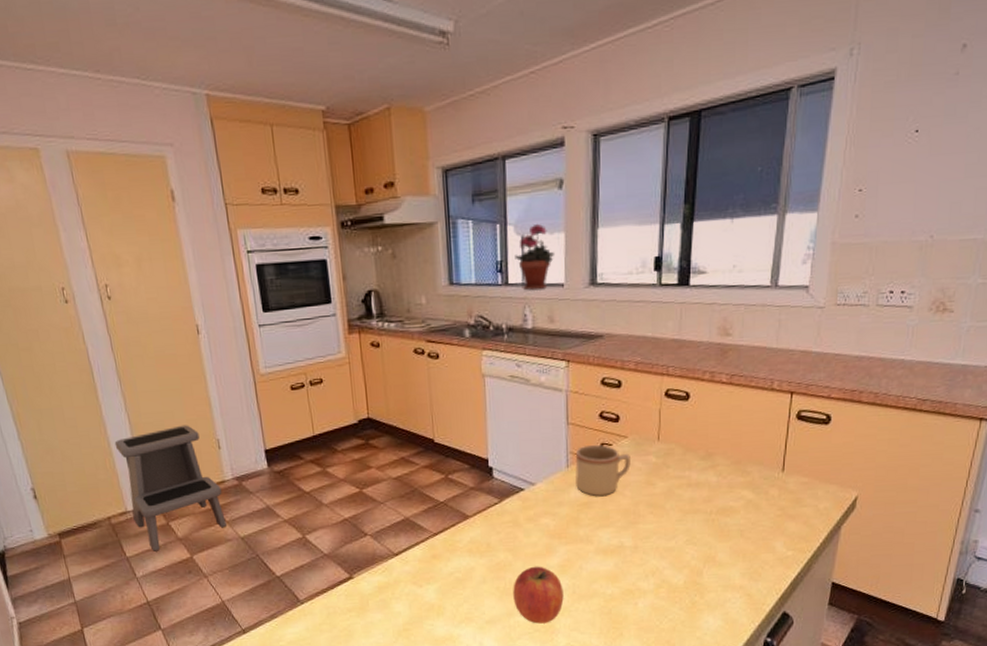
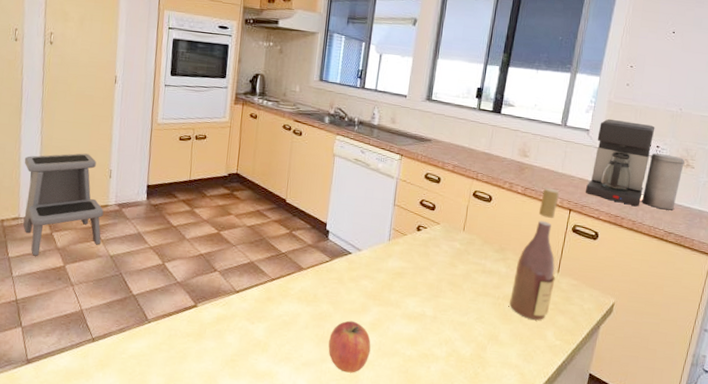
potted plant: present [515,223,555,291] -> none [372,47,404,97]
mug: present [575,445,631,497] -> none [394,225,440,270]
wine bottle: none [726,369,780,531] -> present [509,187,559,320]
coffee maker: none [809,265,898,375] -> present [585,118,655,207]
canister: none [884,300,940,372] -> present [641,153,685,211]

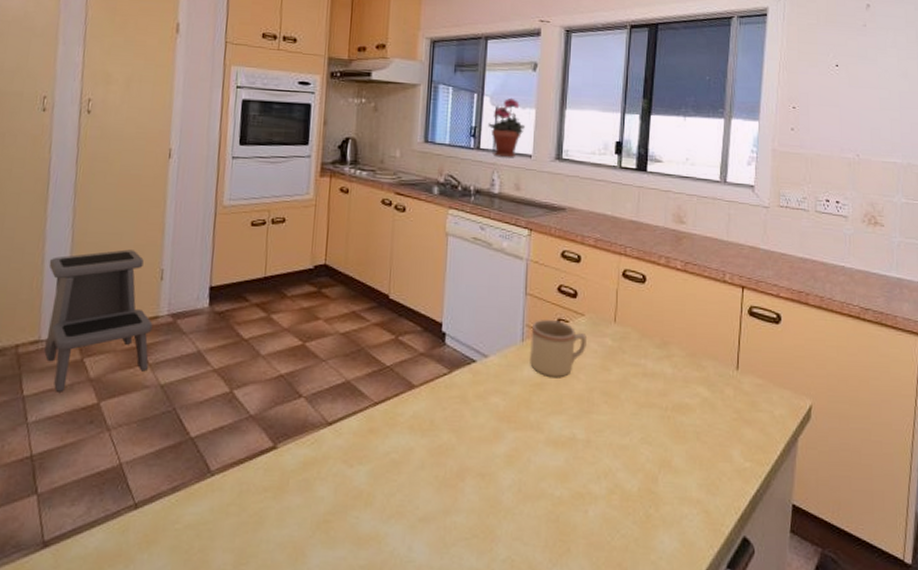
fruit: present [328,320,371,373] -> none [452,453,508,528]
potted plant: none [372,47,404,97] -> present [488,97,526,158]
mug: none [394,225,440,270] -> present [530,320,587,378]
wine bottle: present [509,187,559,320] -> none [681,260,735,435]
coffee maker: present [585,118,655,207] -> none [758,171,832,279]
canister: present [641,153,685,211] -> none [826,210,871,281]

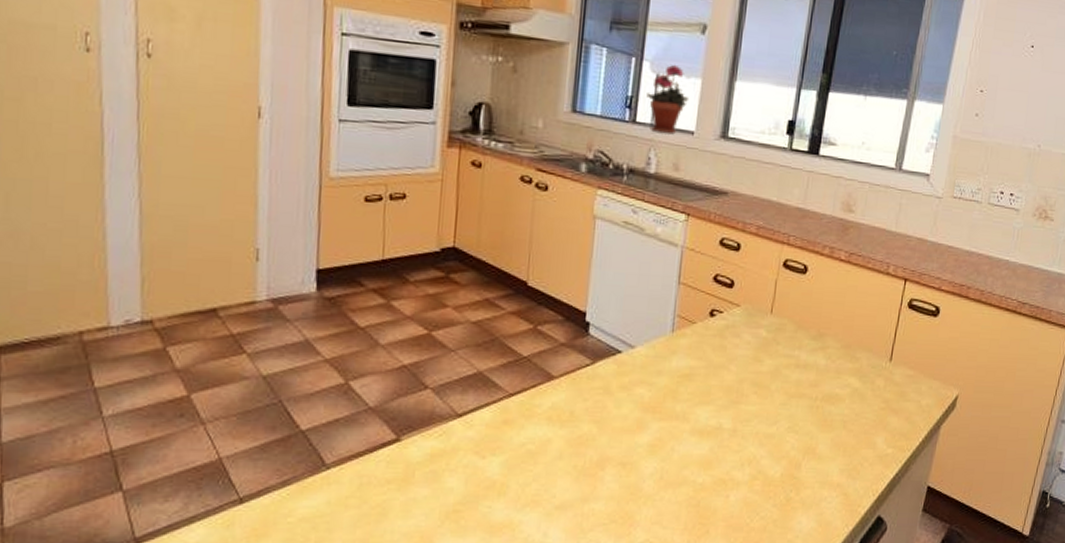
step stool: present [44,249,153,392] -> none [112,225,249,384]
mug: present [530,320,587,378] -> none [679,310,741,369]

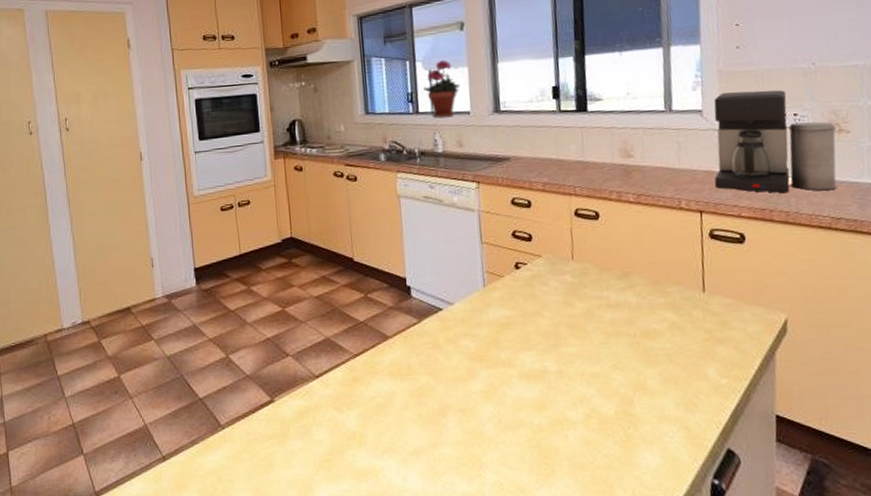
coffee maker: none [923,159,1009,272] -> present [714,90,790,194]
canister: none [990,203,1043,275] -> present [789,121,837,191]

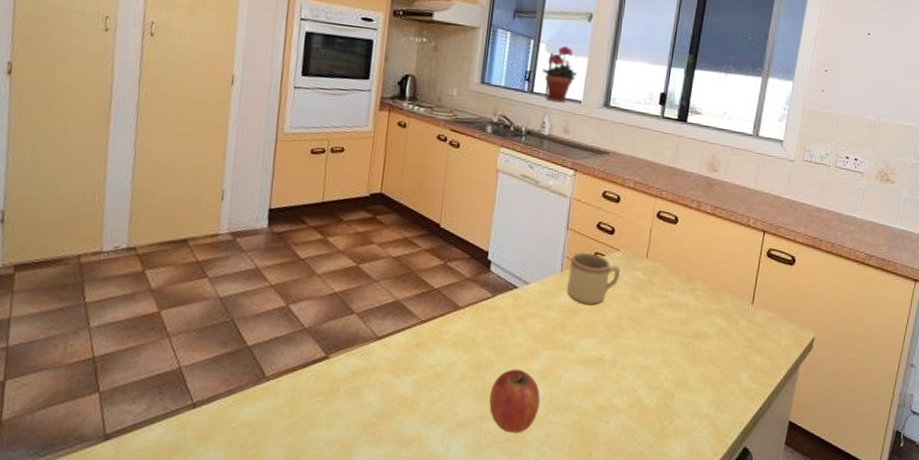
fruit: none [435,391,490,457] -> present [489,369,540,433]
mug: none [491,264,547,318] -> present [567,253,620,306]
coffee maker: present [714,90,790,194] -> none [779,128,853,227]
canister: present [789,121,837,191] -> none [839,166,884,231]

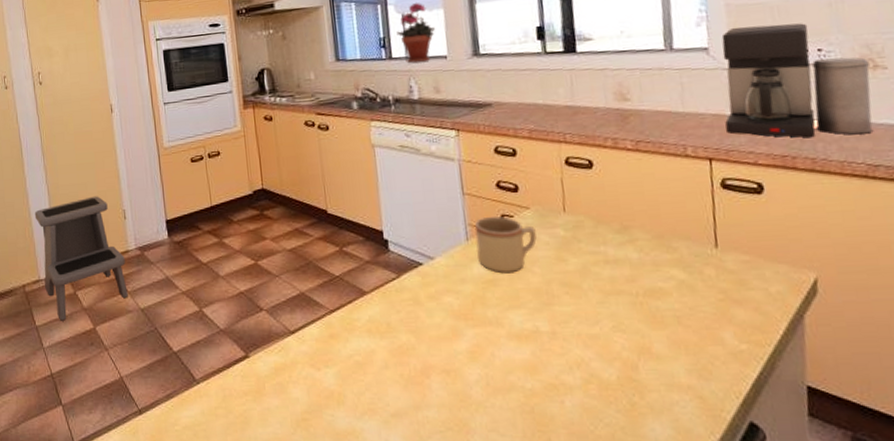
step stool: none [106,169,213,300] -> present [34,196,128,321]
fruit: present [489,369,540,433] -> none [418,351,477,421]
coffee maker: none [779,128,853,227] -> present [721,23,816,138]
canister: none [839,166,884,231] -> present [812,57,874,135]

